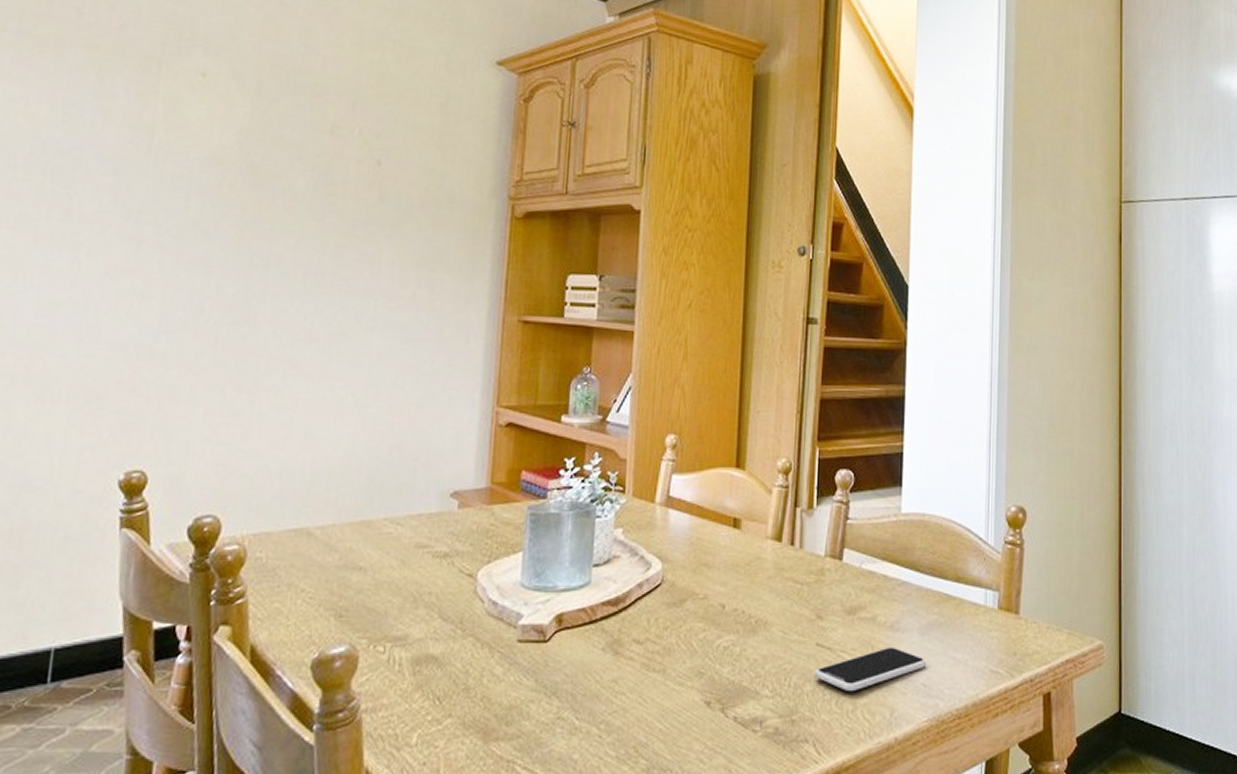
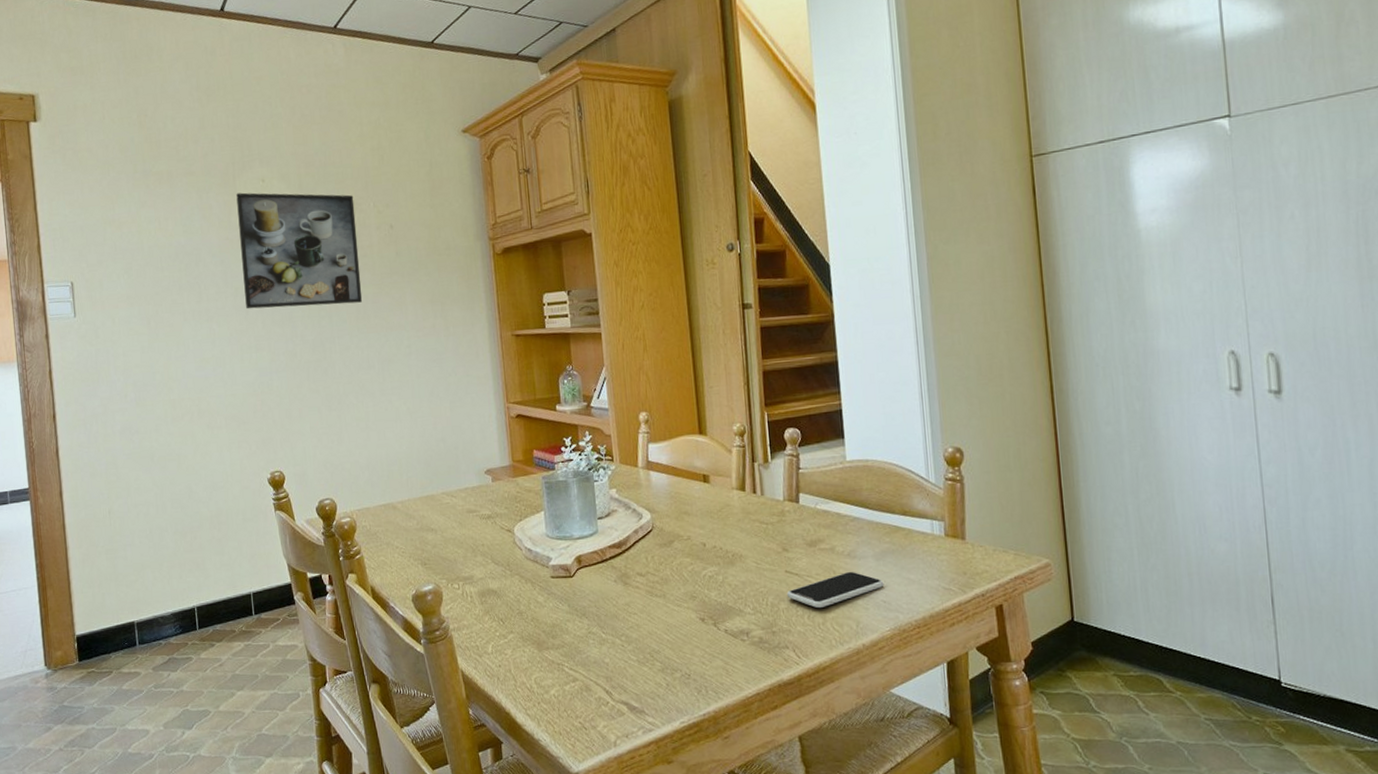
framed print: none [139,84,333,253] -> present [236,192,363,309]

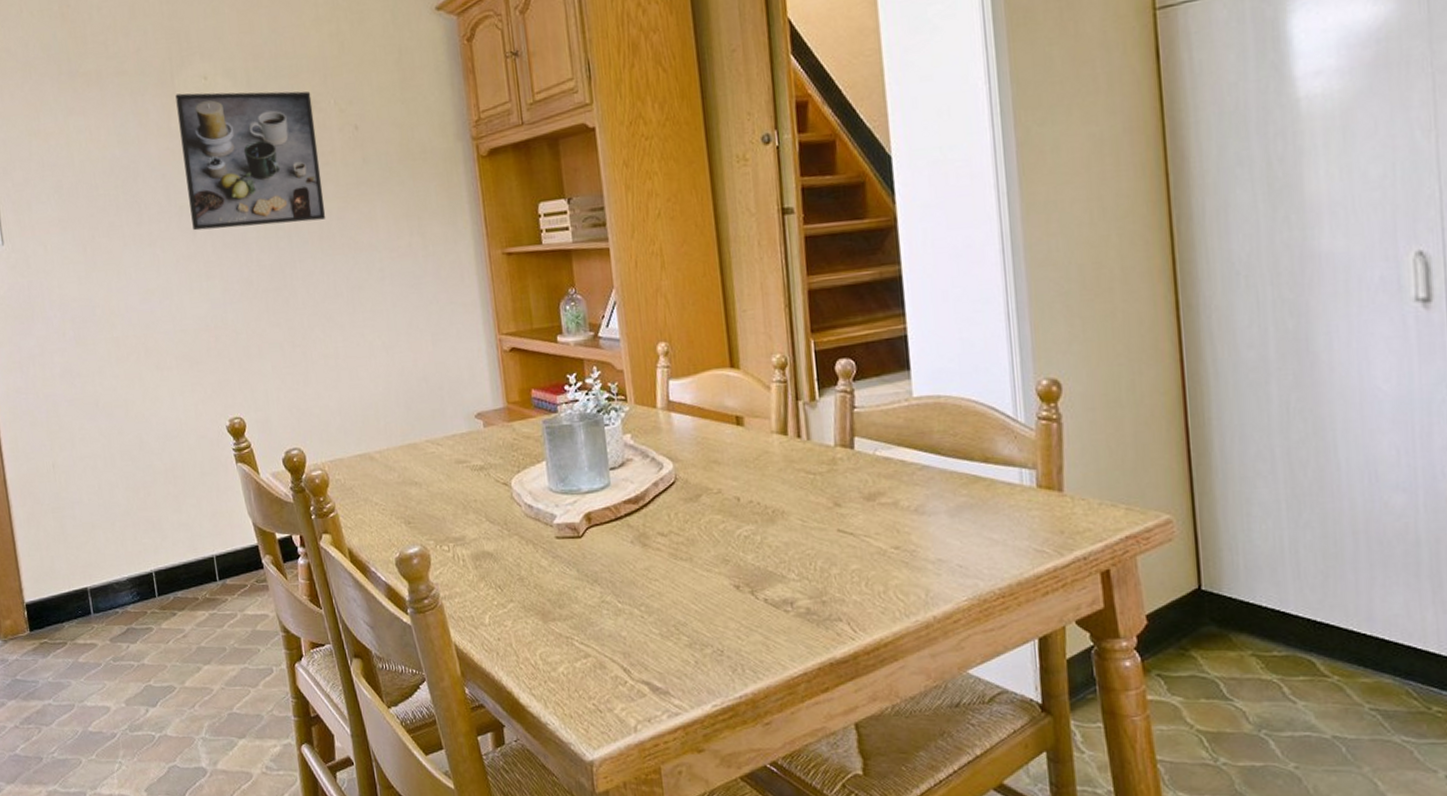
smartphone: present [786,571,884,608] -> none [839,529,960,573]

